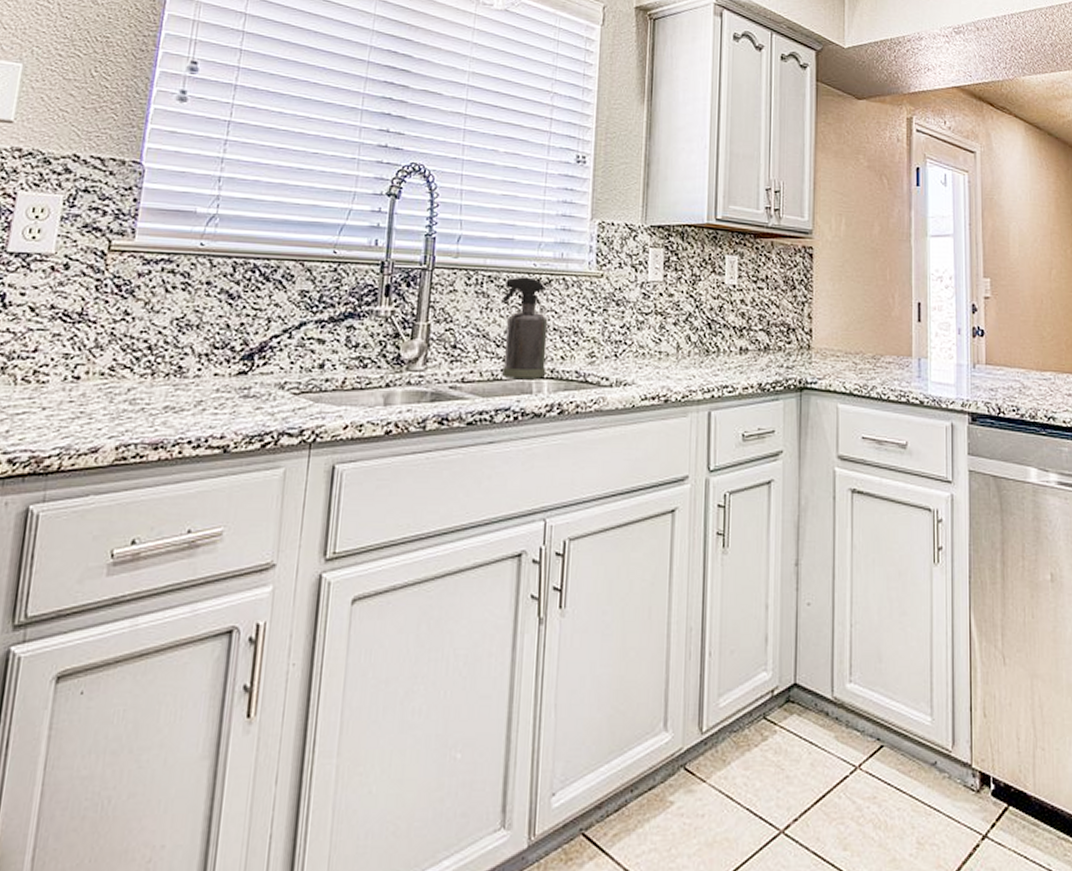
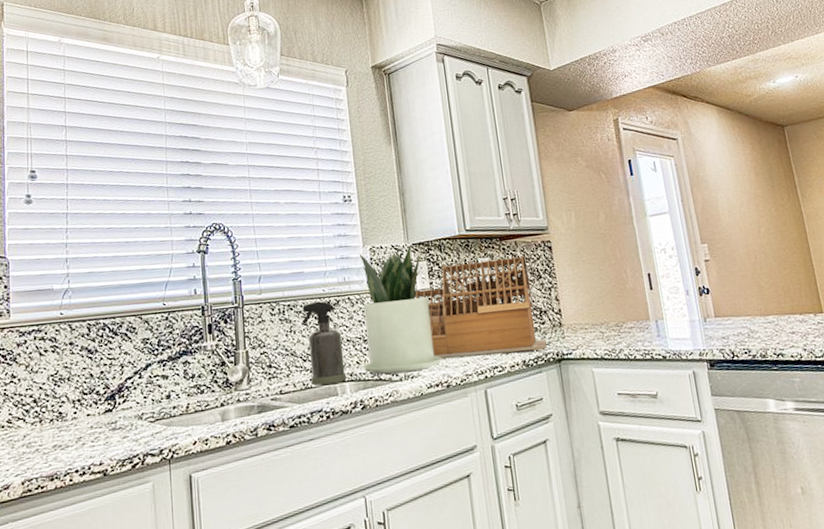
planter: none [567,228,665,378] -> present [359,246,443,374]
architectural model: none [643,255,789,374] -> present [414,254,547,360]

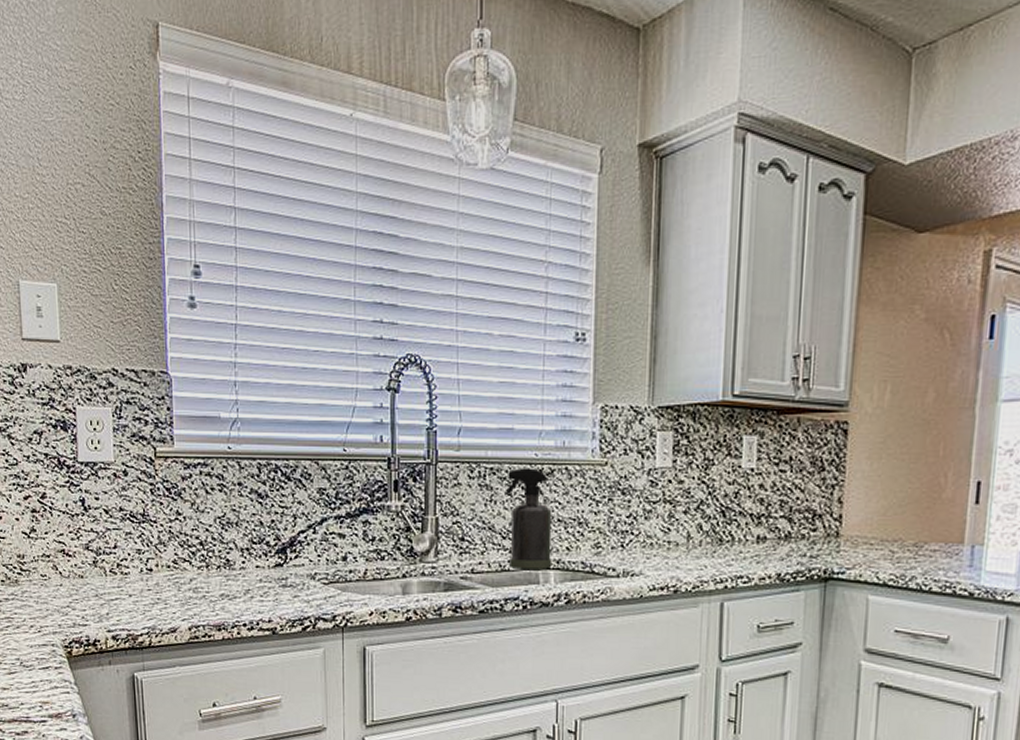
planter: present [359,246,443,374] -> none [573,410,675,569]
architectural model: present [414,254,547,360] -> none [650,436,813,563]

